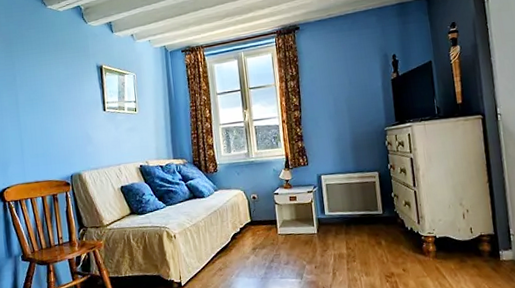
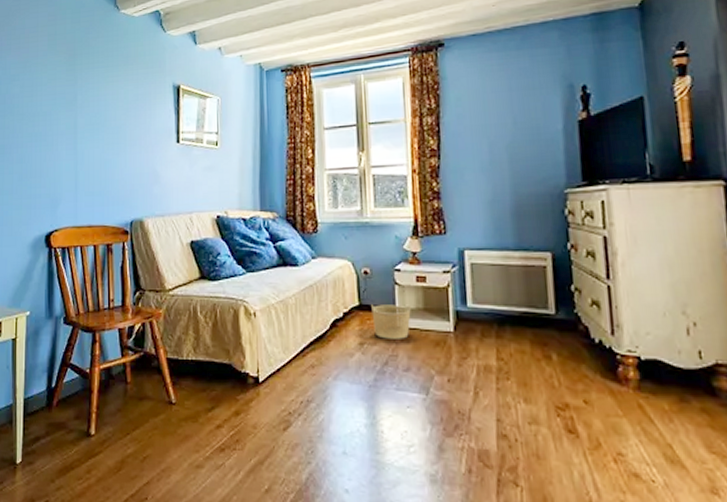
basket: none [259,217,288,244] -> present [371,304,411,339]

